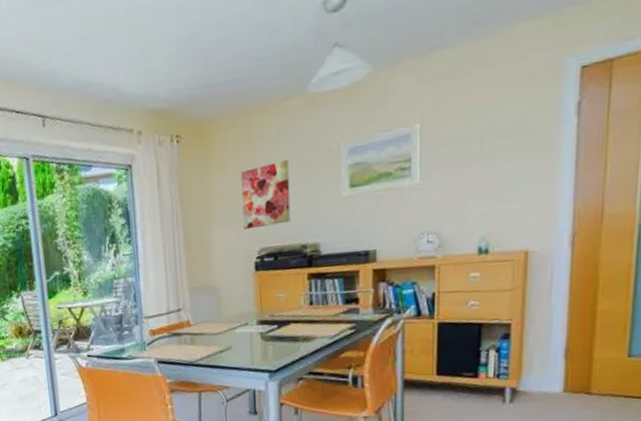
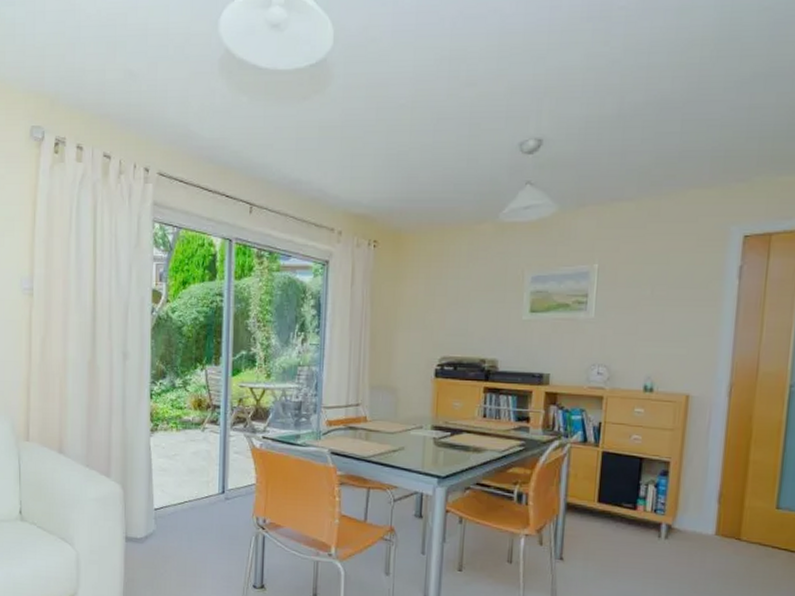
wall art: present [241,160,291,230] -> none [427,279,476,338]

